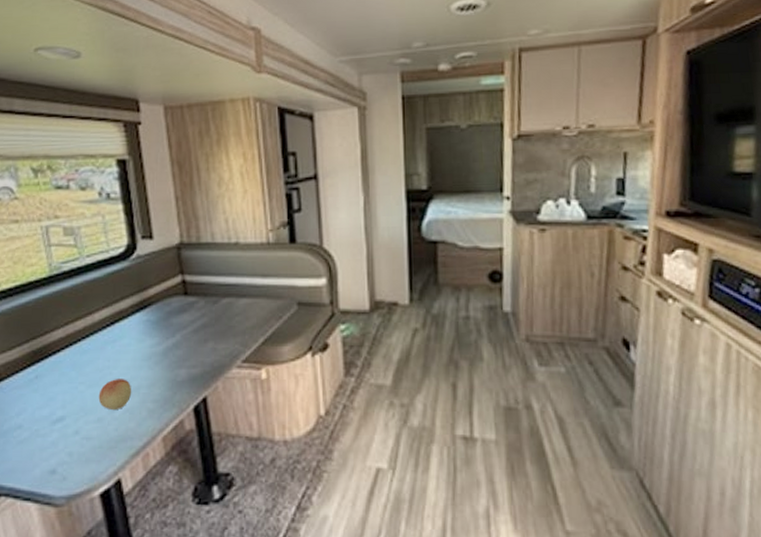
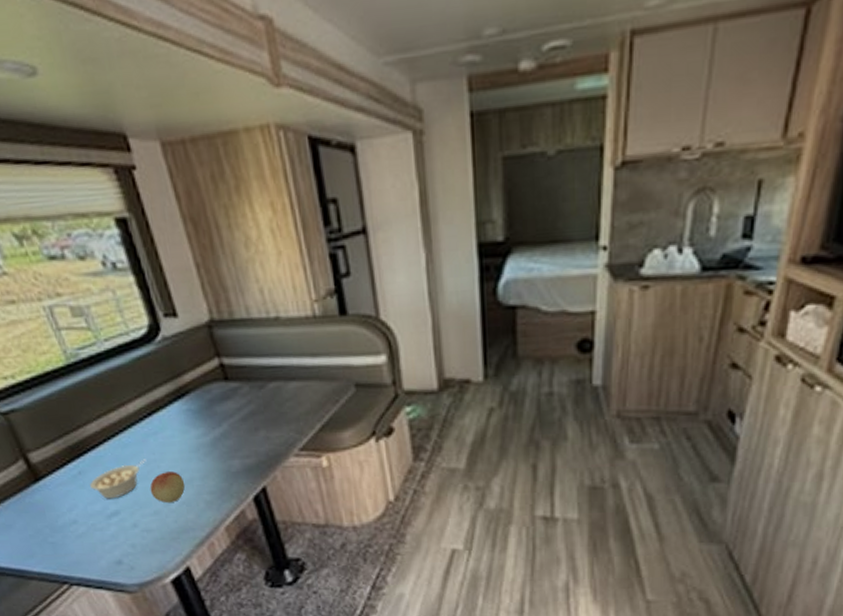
legume: none [43,365,101,404] -> present [90,459,147,499]

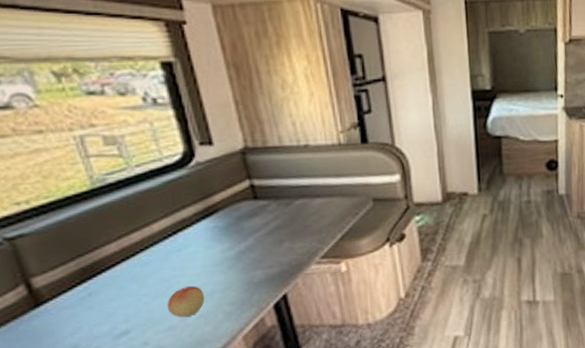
legume: present [90,459,147,499] -> none [100,275,166,319]

